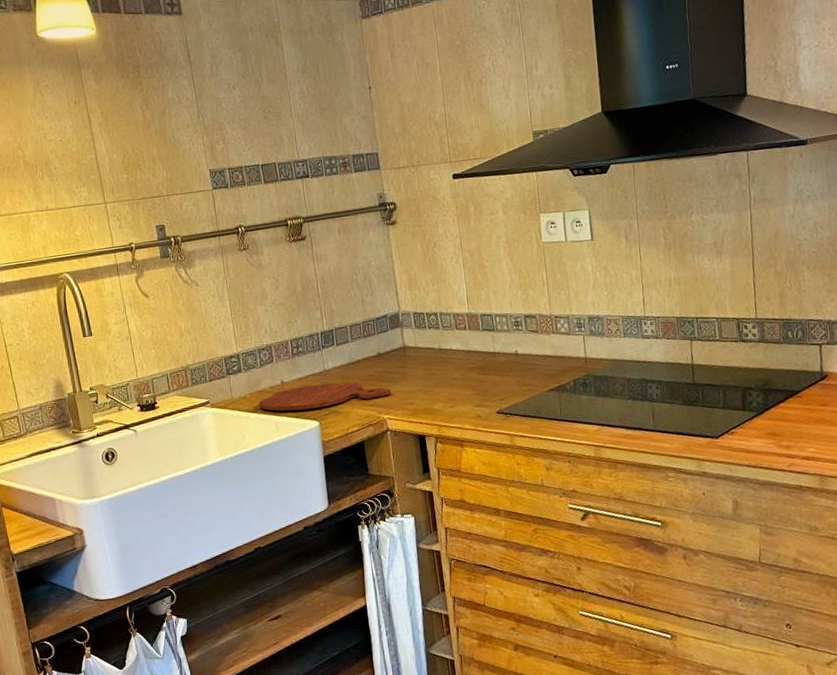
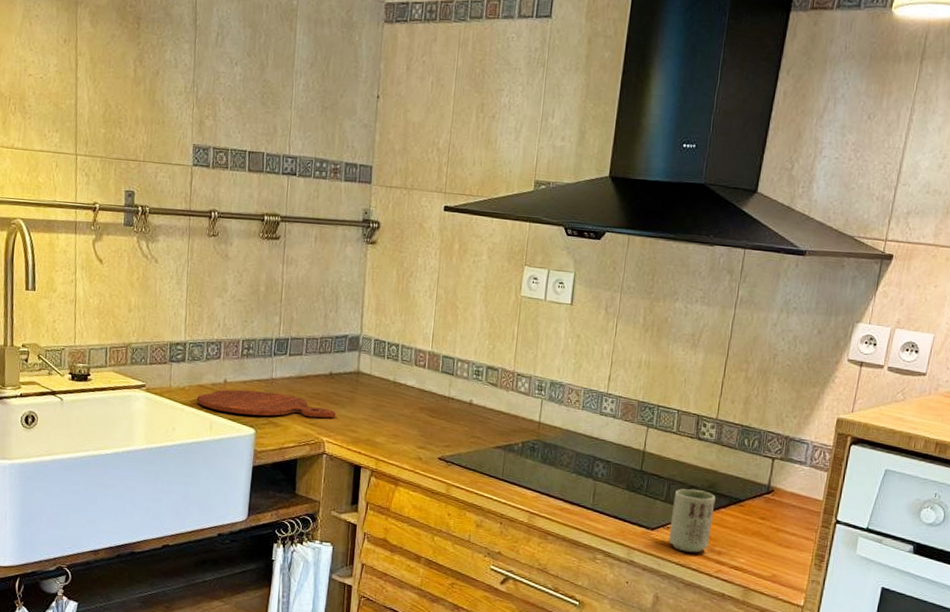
cup: none [731,390,775,453] -> present [668,489,716,553]

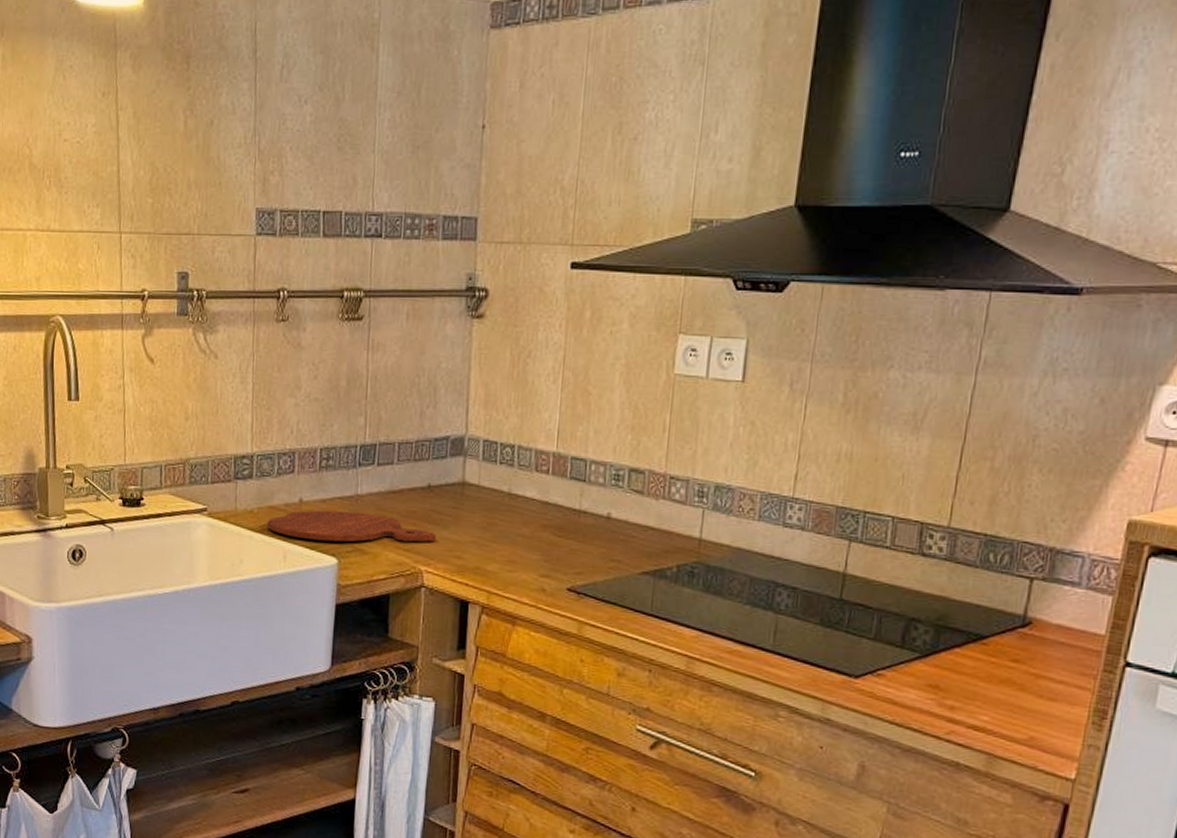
cup: present [668,489,716,553] -> none [879,622,947,708]

